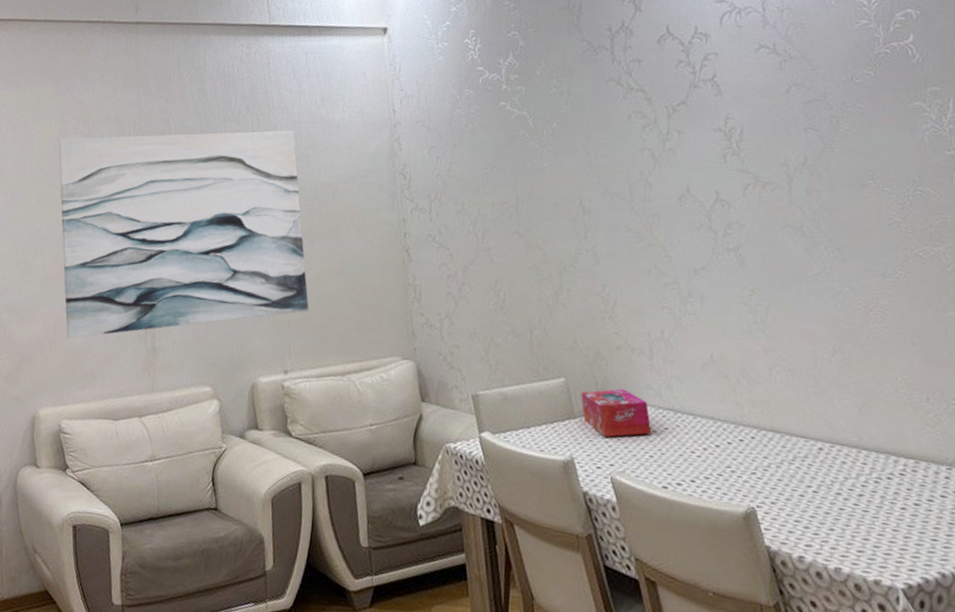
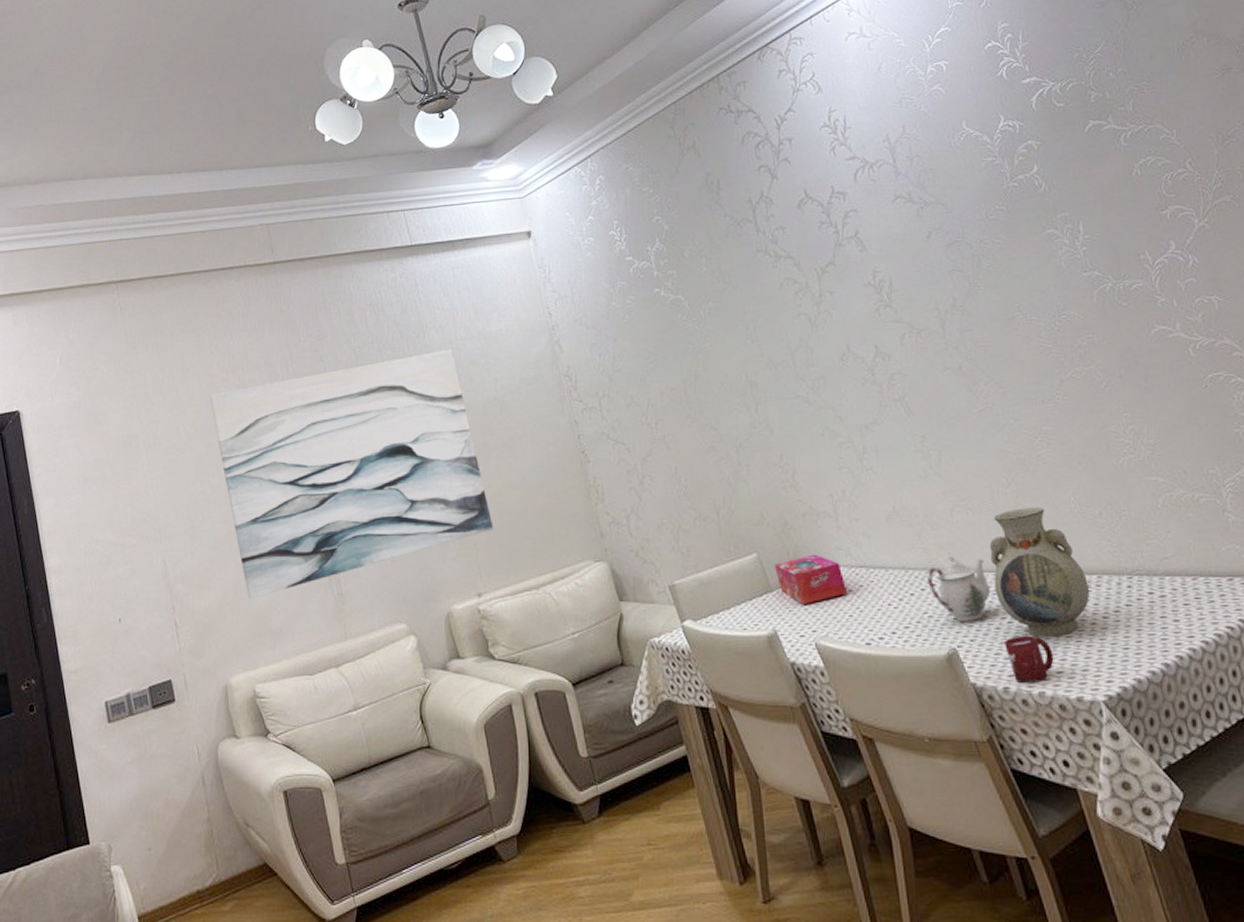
teapot: none [735,412,800,484] -> present [927,554,991,623]
vase: none [804,378,904,515] -> present [989,507,1090,637]
cup: none [806,507,856,557] -> present [1004,635,1054,683]

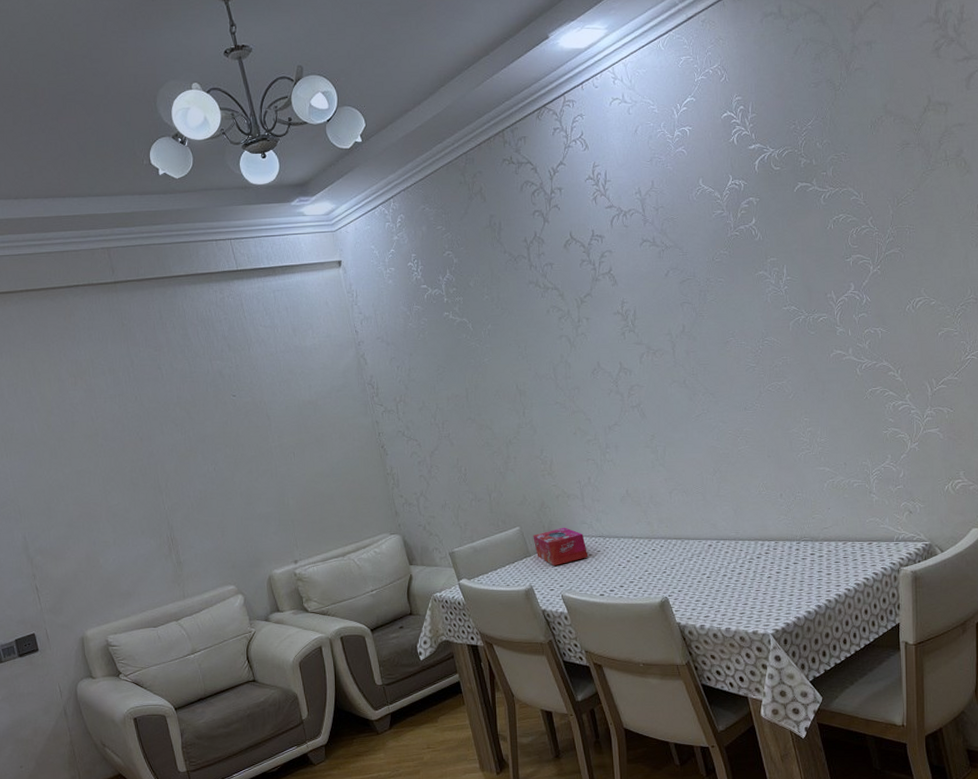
wall art: present [209,349,494,600] -> none [60,360,308,568]
teapot: present [927,554,991,623] -> none [649,526,696,578]
vase: present [989,507,1090,637] -> none [697,490,768,587]
cup: present [1004,635,1054,683] -> none [703,586,739,621]

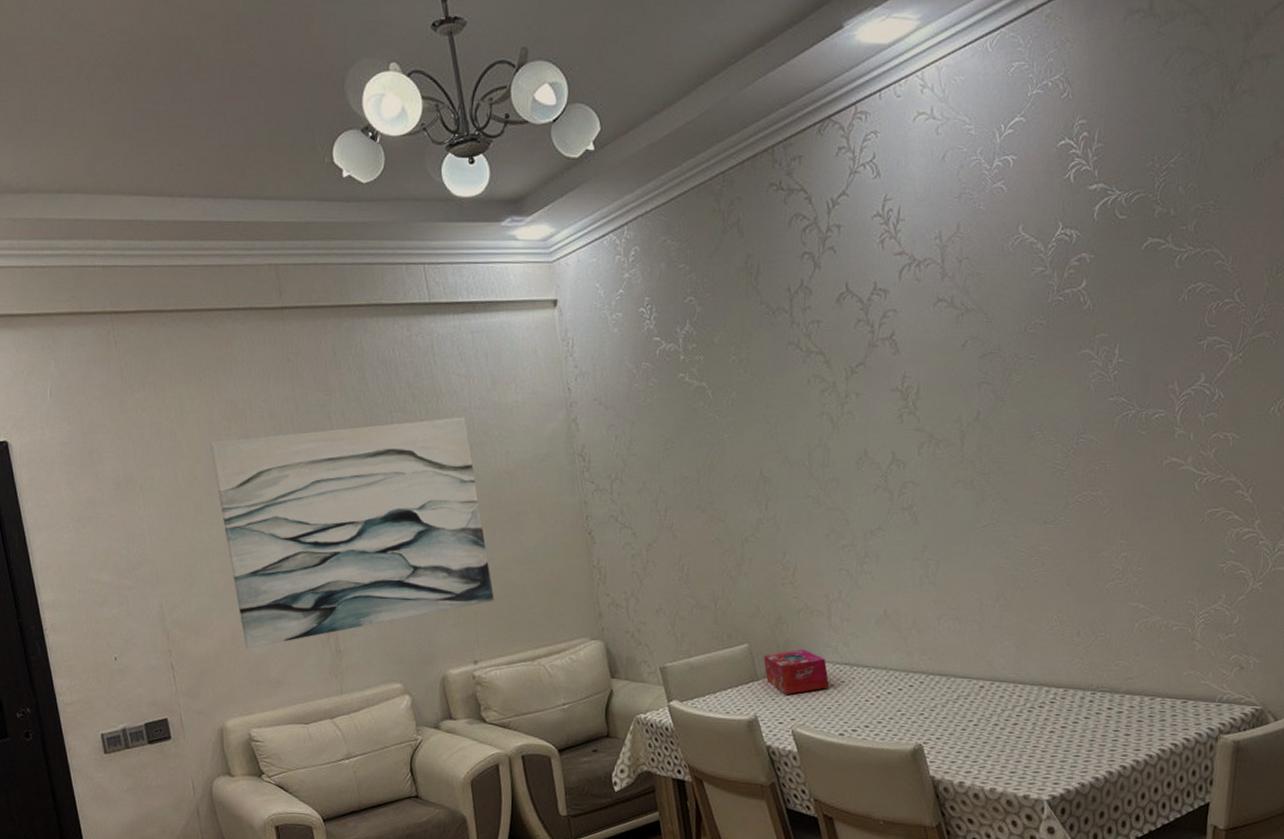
wall art: none [60,360,308,568] -> present [210,417,495,649]

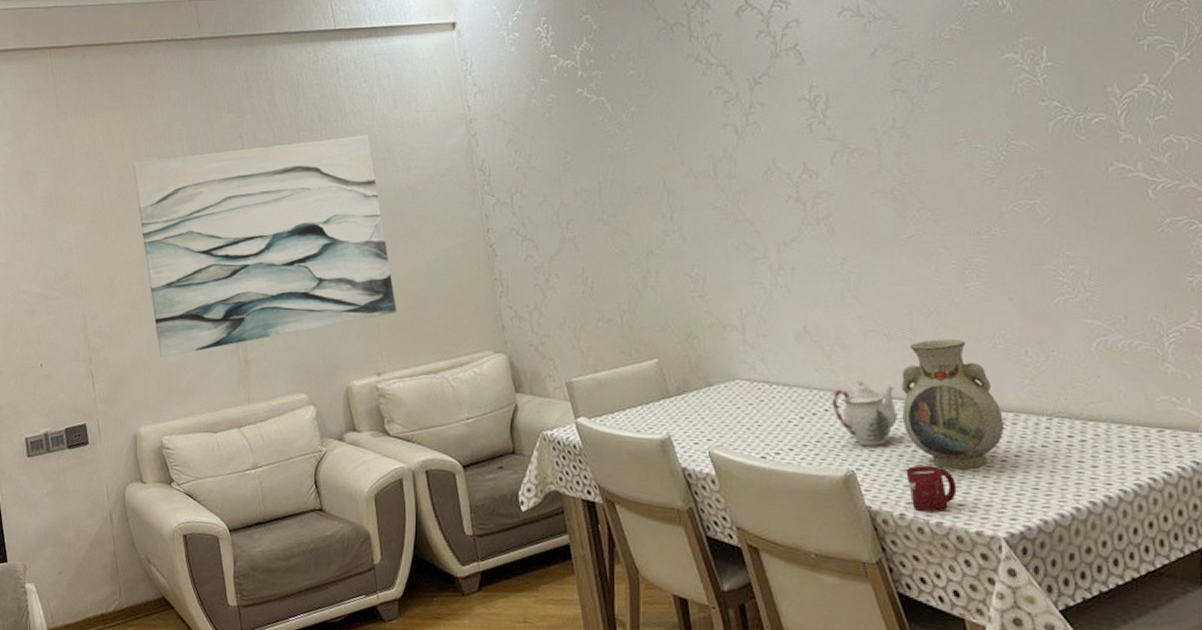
tissue box: present [763,649,830,695] -> none [675,365,748,413]
teapot: none [905,659,963,722] -> present [832,378,897,447]
vase: none [967,621,1054,741] -> present [901,339,1003,470]
cup: none [967,737,1010,780] -> present [906,465,957,512]

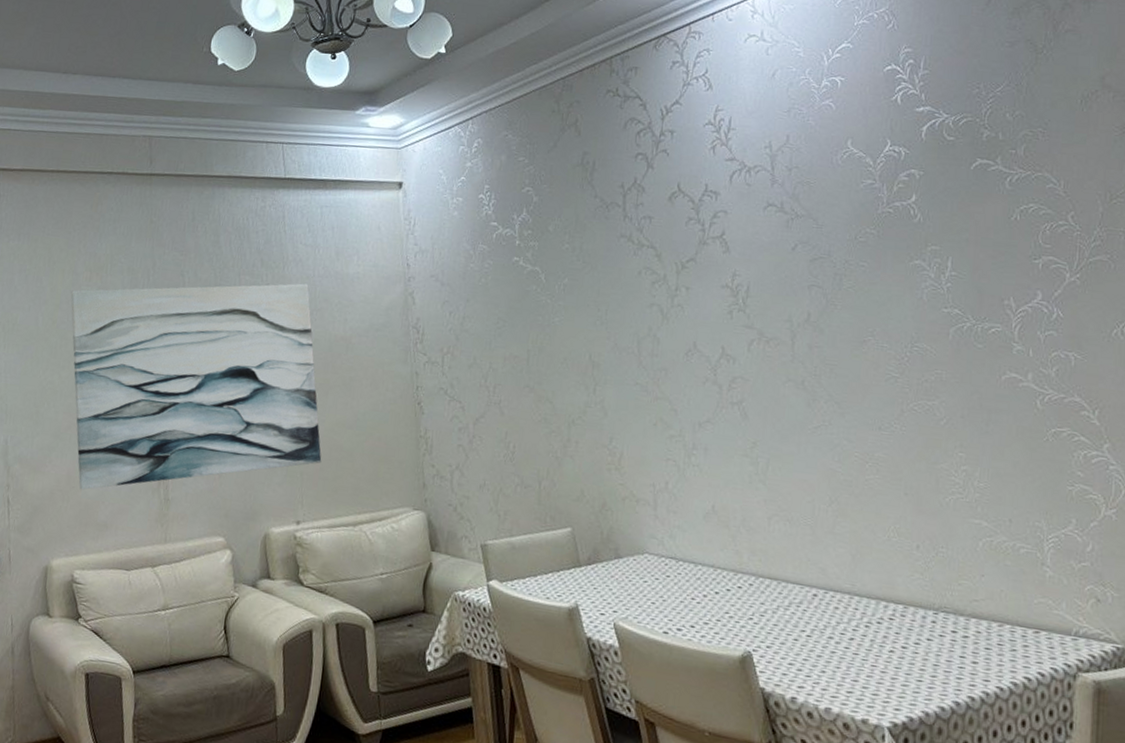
teapot: present [832,378,897,447] -> none [734,560,795,629]
vase: present [901,339,1003,470] -> none [799,528,893,657]
cup: present [906,465,957,512] -> none [799,650,846,698]

